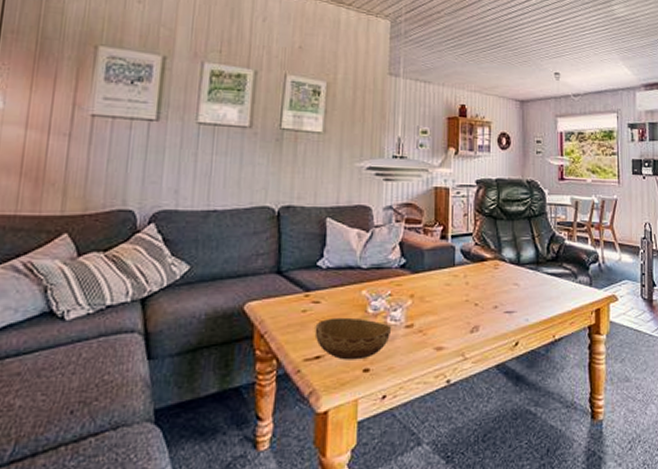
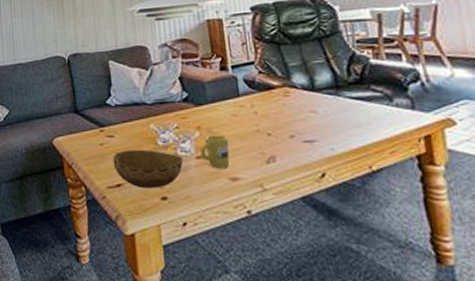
mug: none [410,304,439,338] -> present [200,135,230,168]

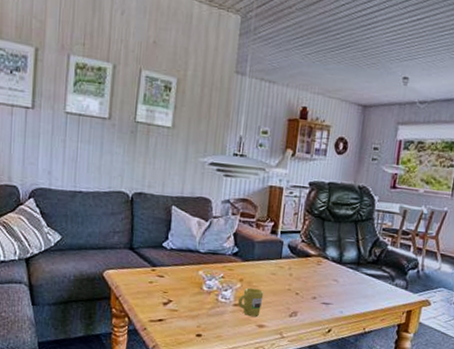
bowl: present [112,149,184,189] -> none [158,290,223,327]

